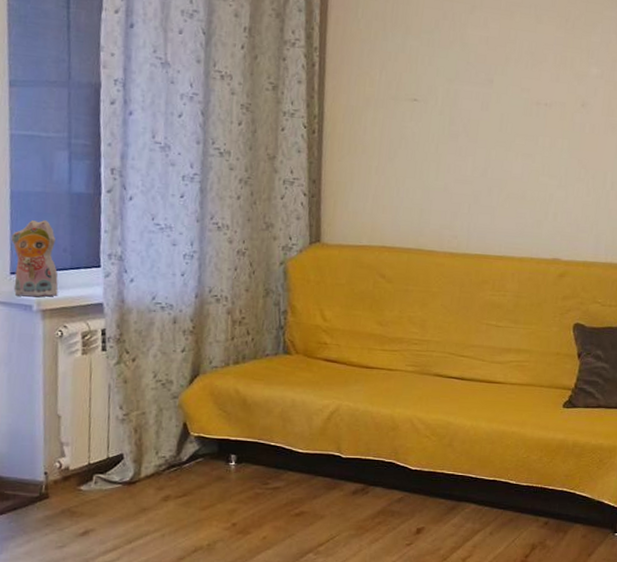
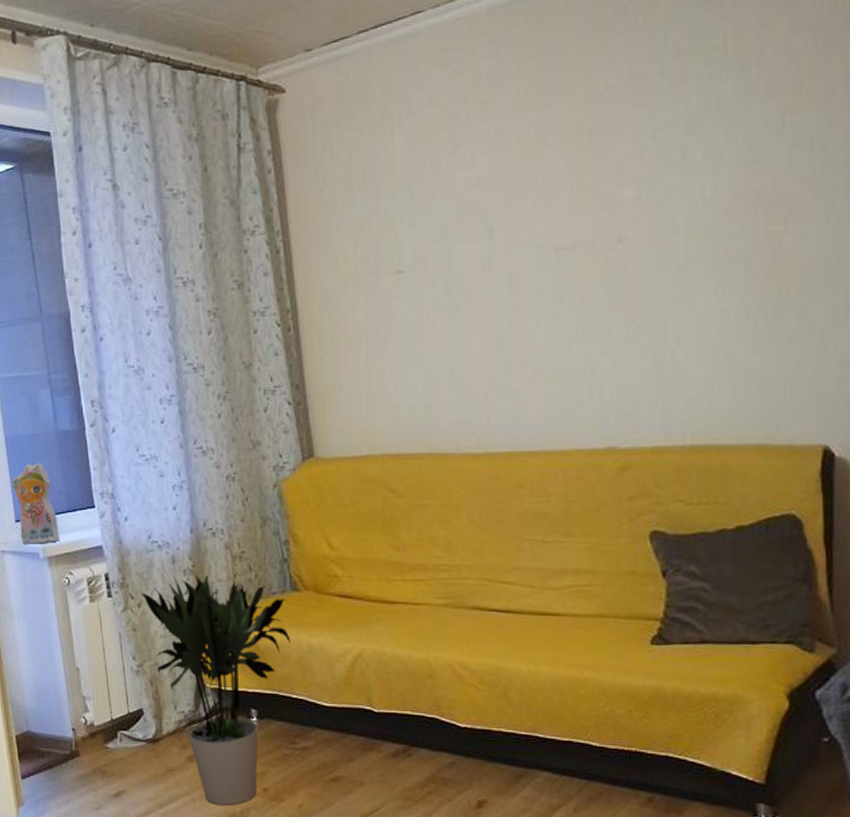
potted plant: none [138,334,278,539] -> present [142,574,291,806]

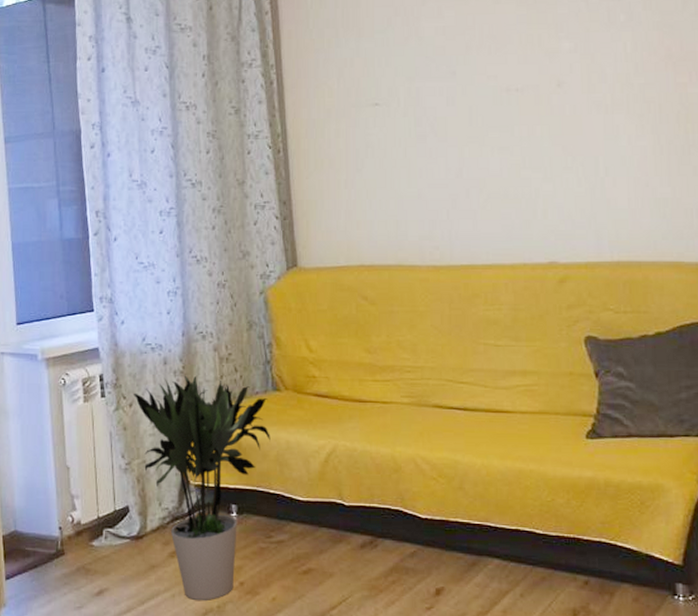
plush toy: present [11,463,60,544] -> none [15,269,59,346]

